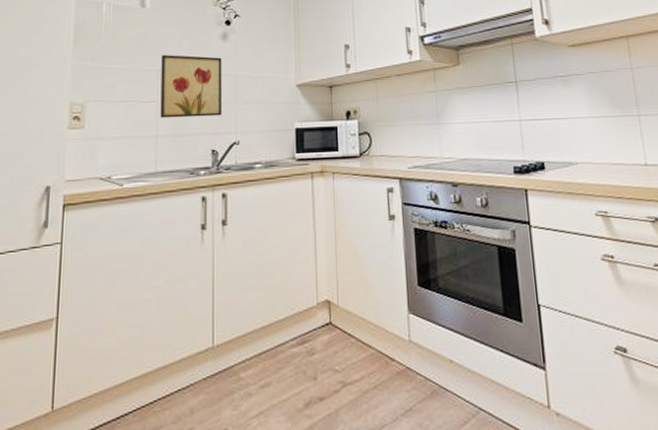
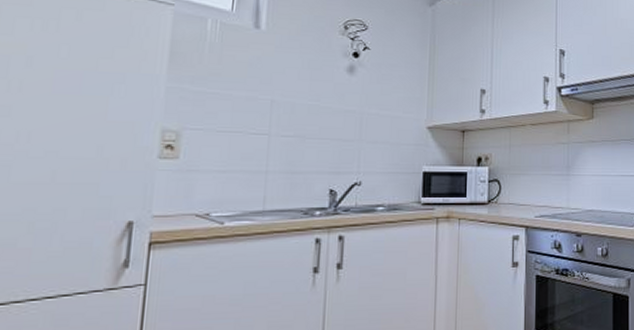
wall art: present [160,55,222,118] -> none [272,84,347,154]

